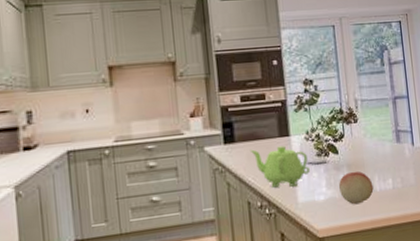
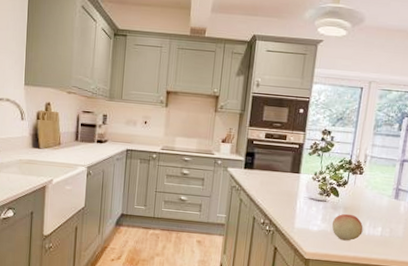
teapot: present [249,145,310,188] -> none [263,177,311,214]

